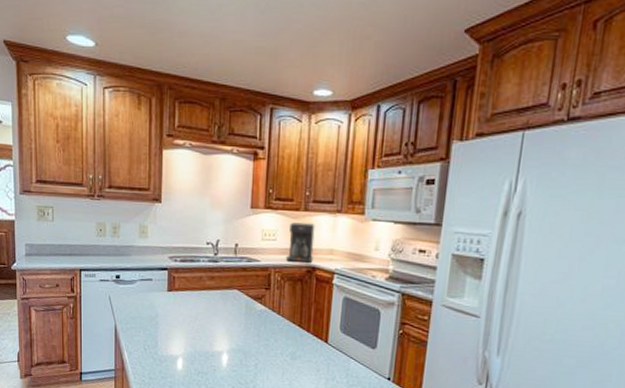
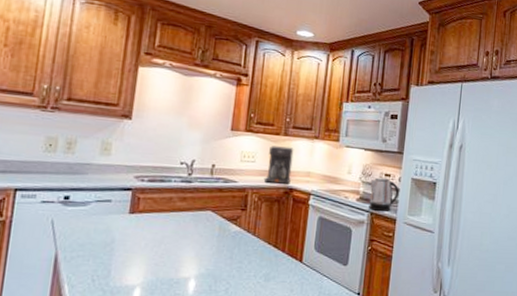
kettle: none [399,254,436,292] -> present [369,177,399,211]

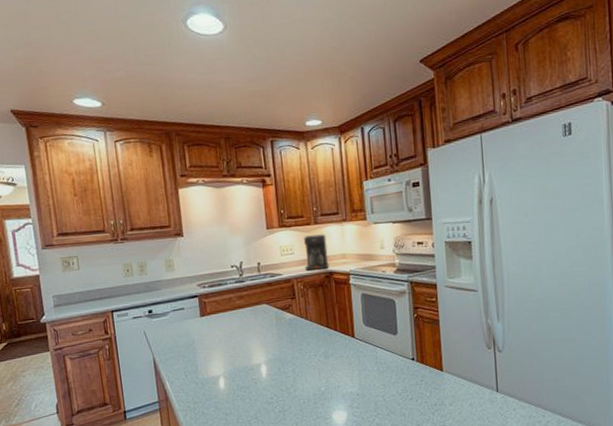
kettle: present [369,177,399,211] -> none [404,246,435,279]

